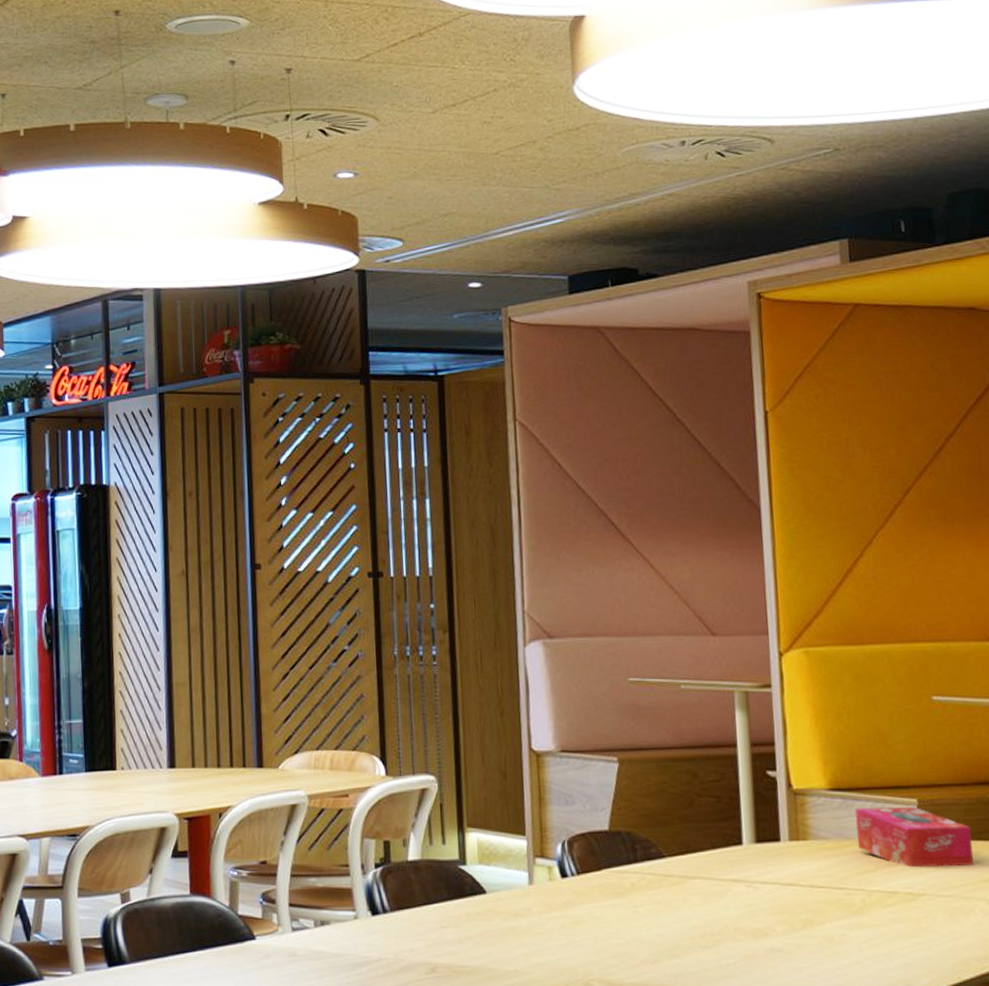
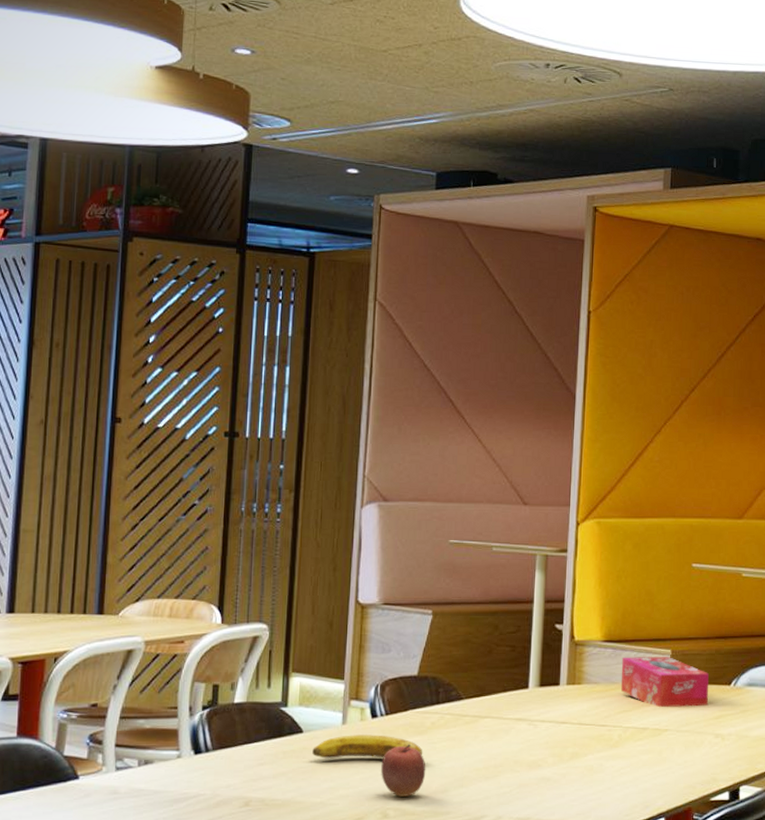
banana: none [499,896,625,923] -> present [312,735,423,759]
apple: none [578,907,631,966] -> present [381,744,426,797]

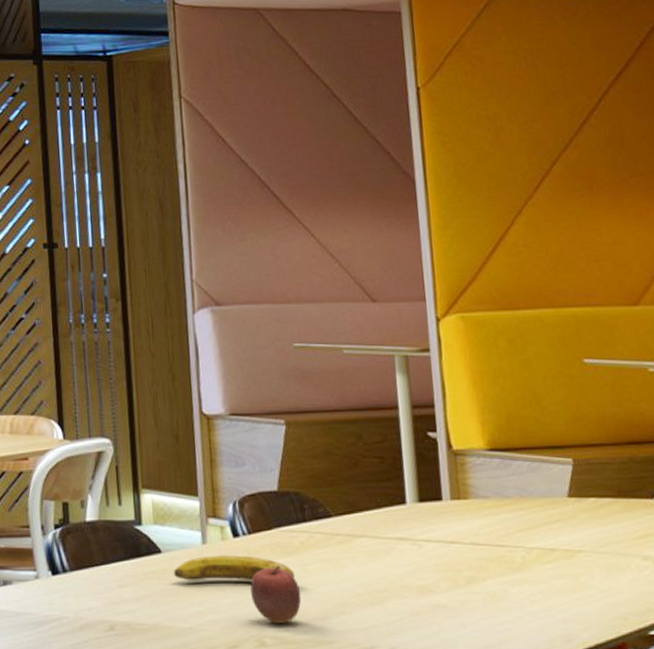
tissue box: present [621,657,709,708] -> none [512,467,629,526]

